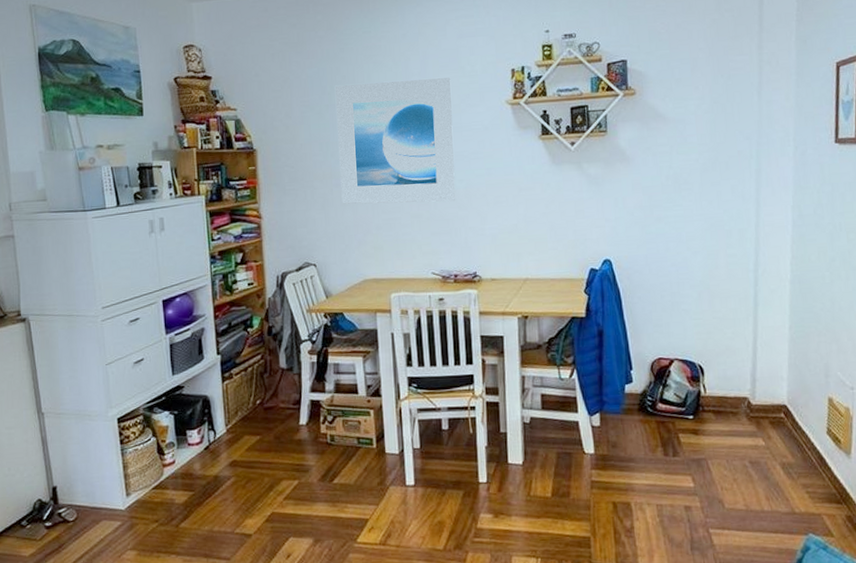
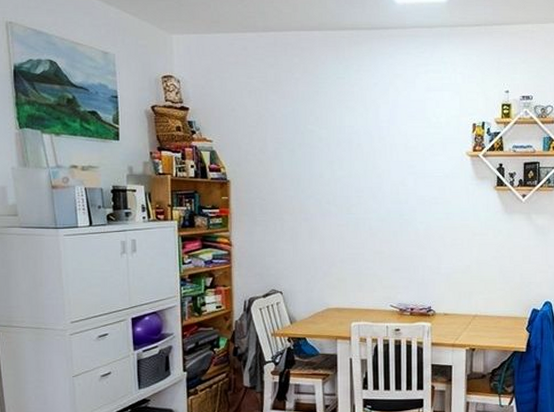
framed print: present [334,78,456,204] -> none [308,127,417,241]

